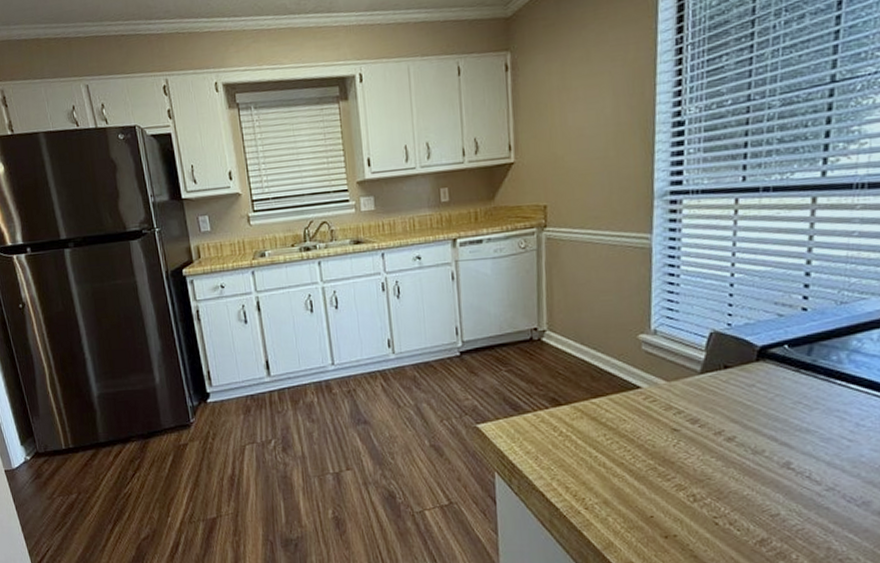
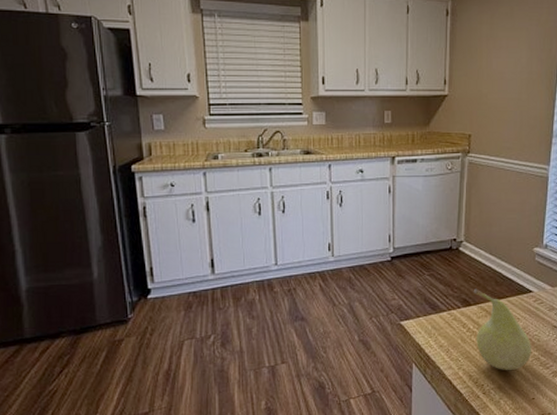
fruit: none [563,385,645,482] -> present [473,288,531,370]

